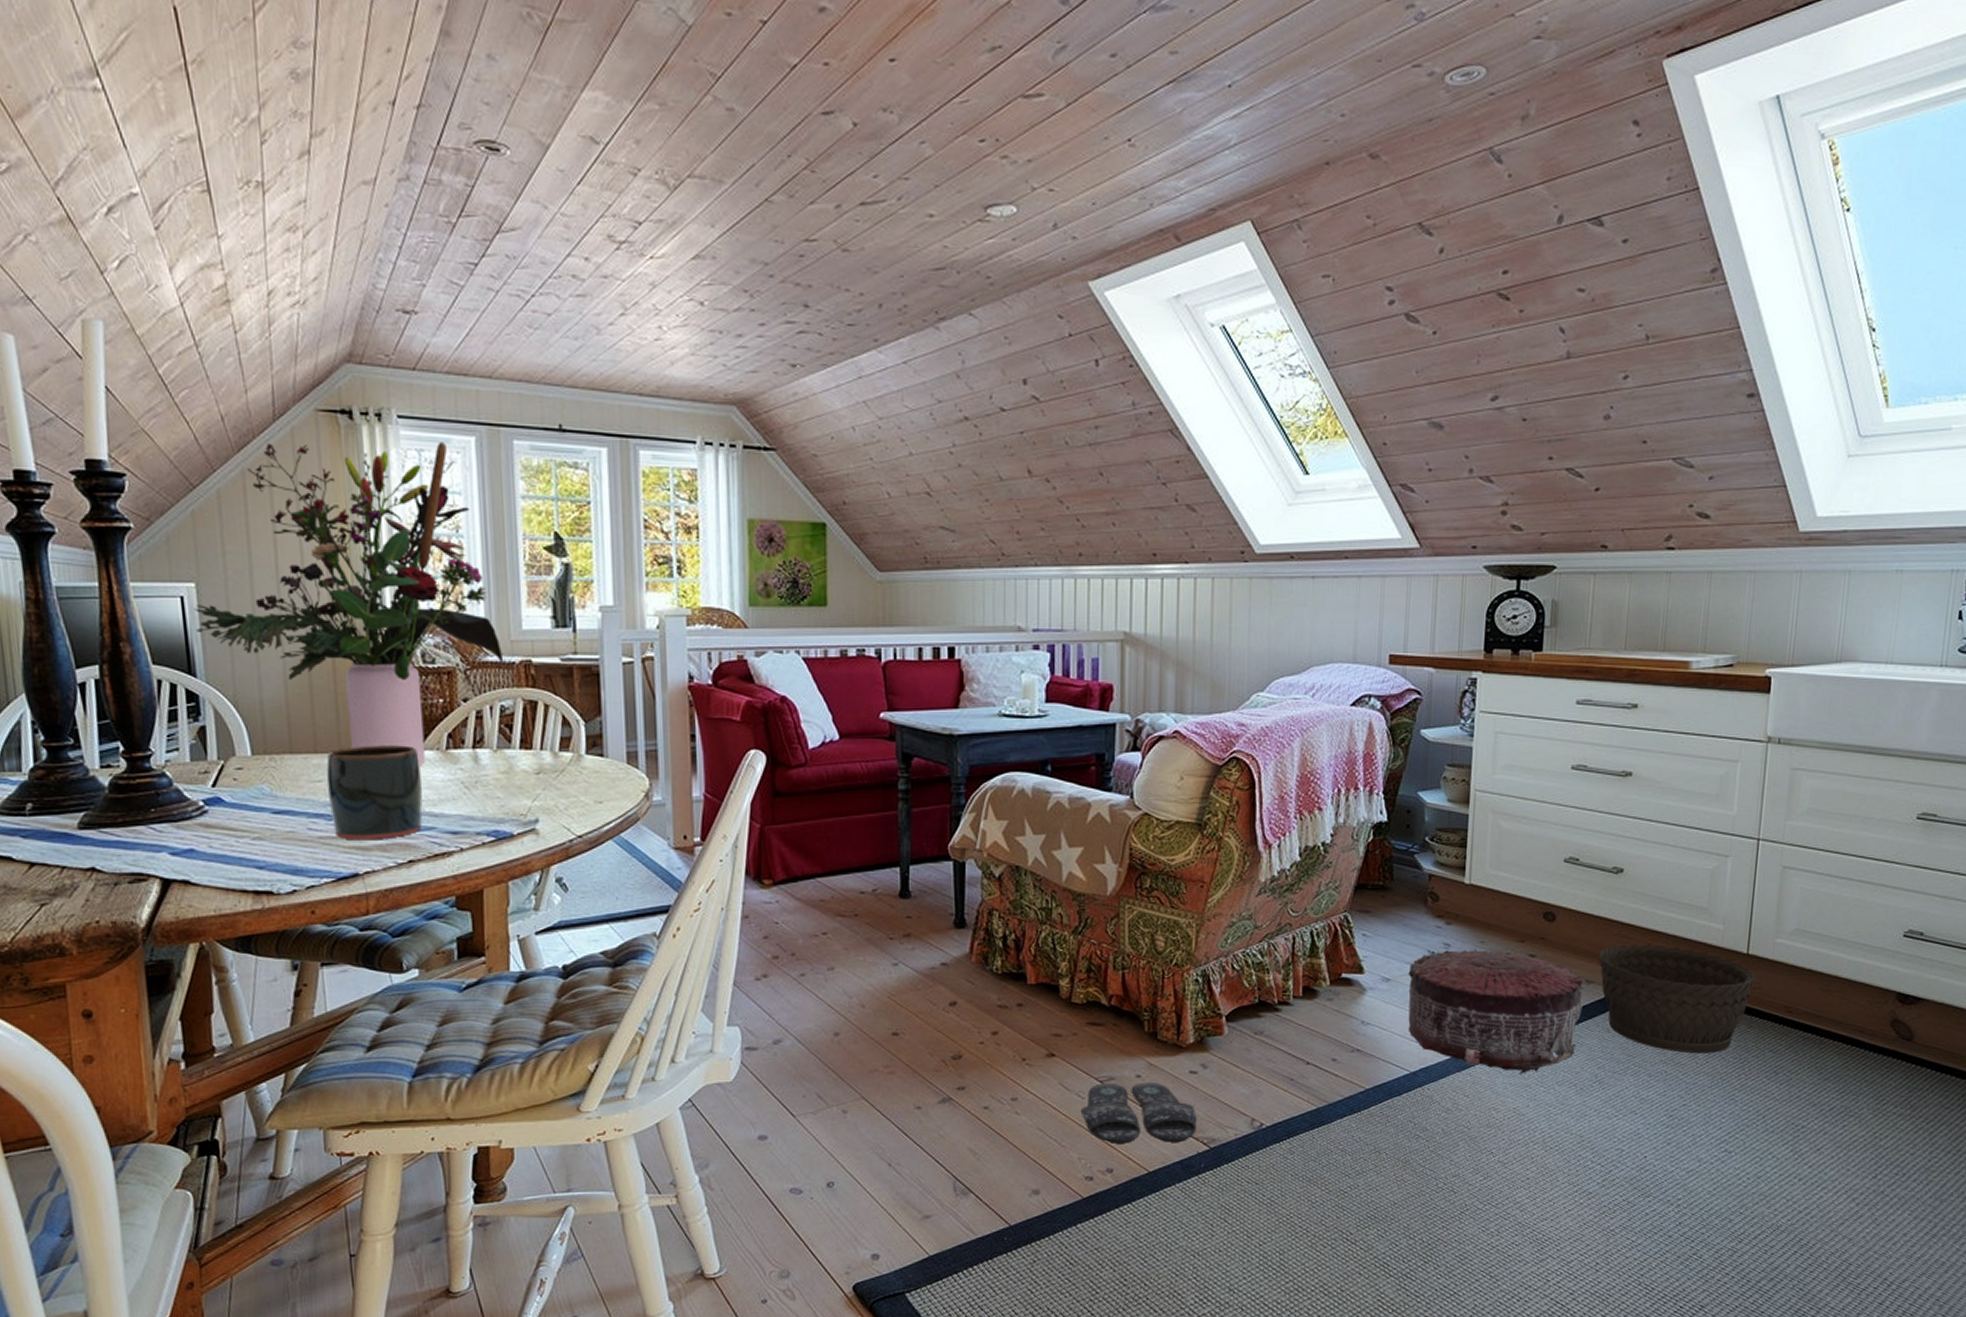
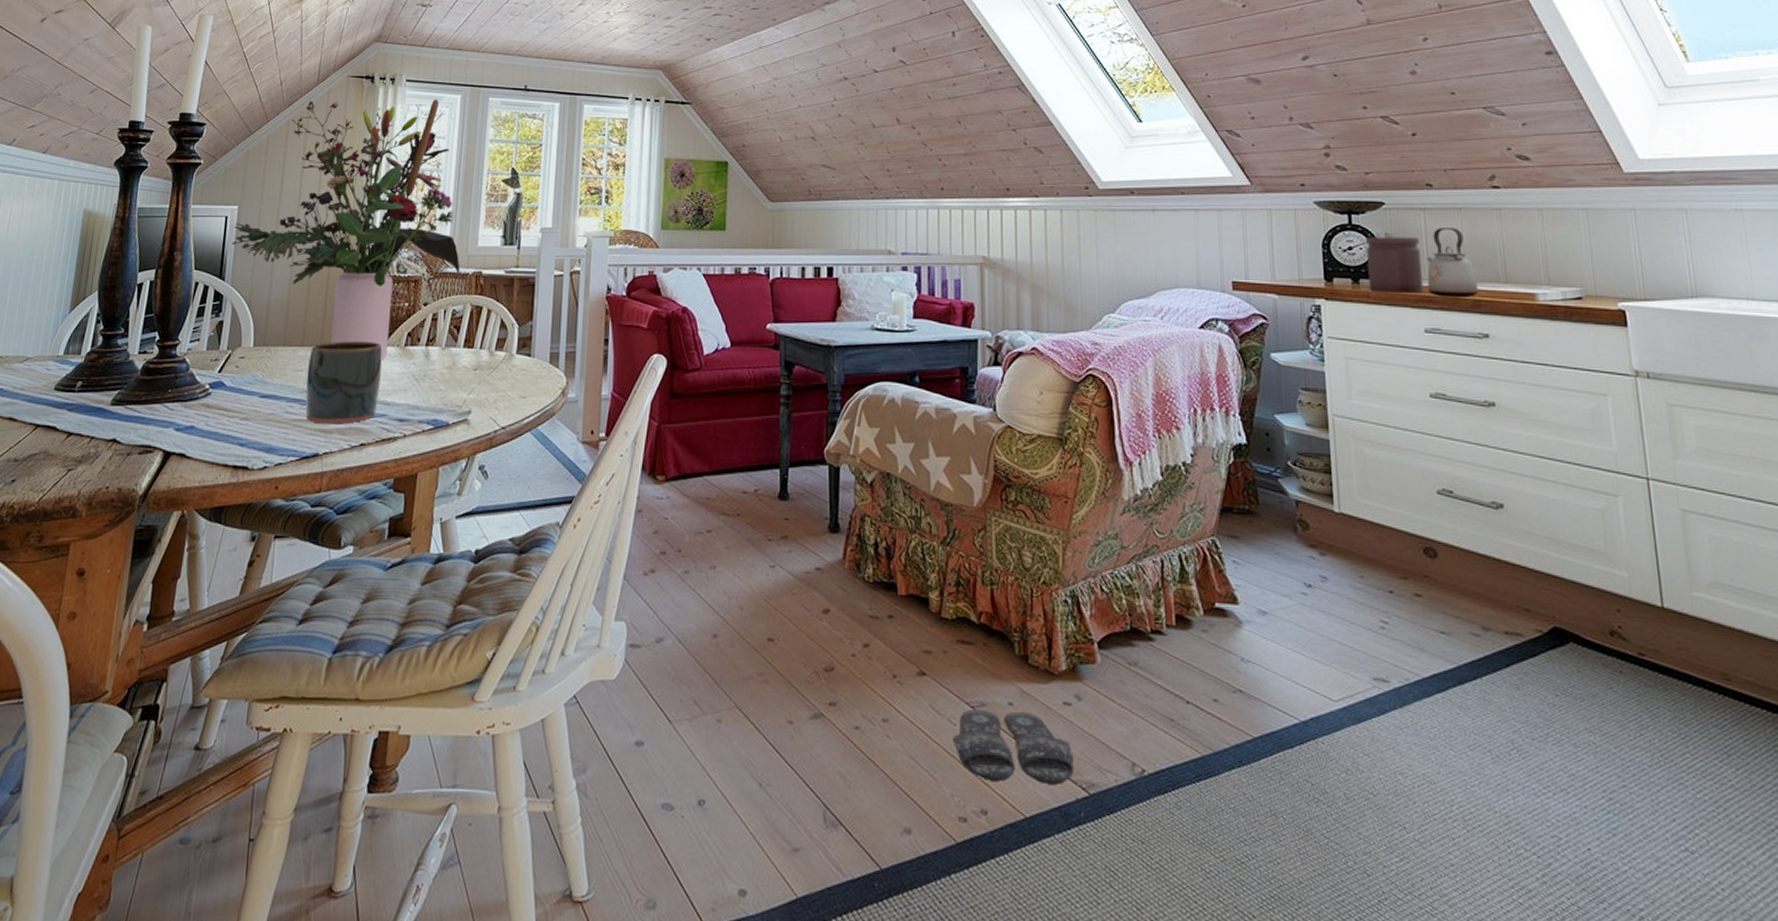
pouf: present [1408,948,1583,1074] -> none [1285,583,1484,733]
jar: none [1528,604,1586,665] -> present [1364,236,1424,295]
kettle: none [1586,593,1636,668] -> present [1426,228,1479,299]
basket: present [1598,943,1756,1054] -> none [1492,588,1679,724]

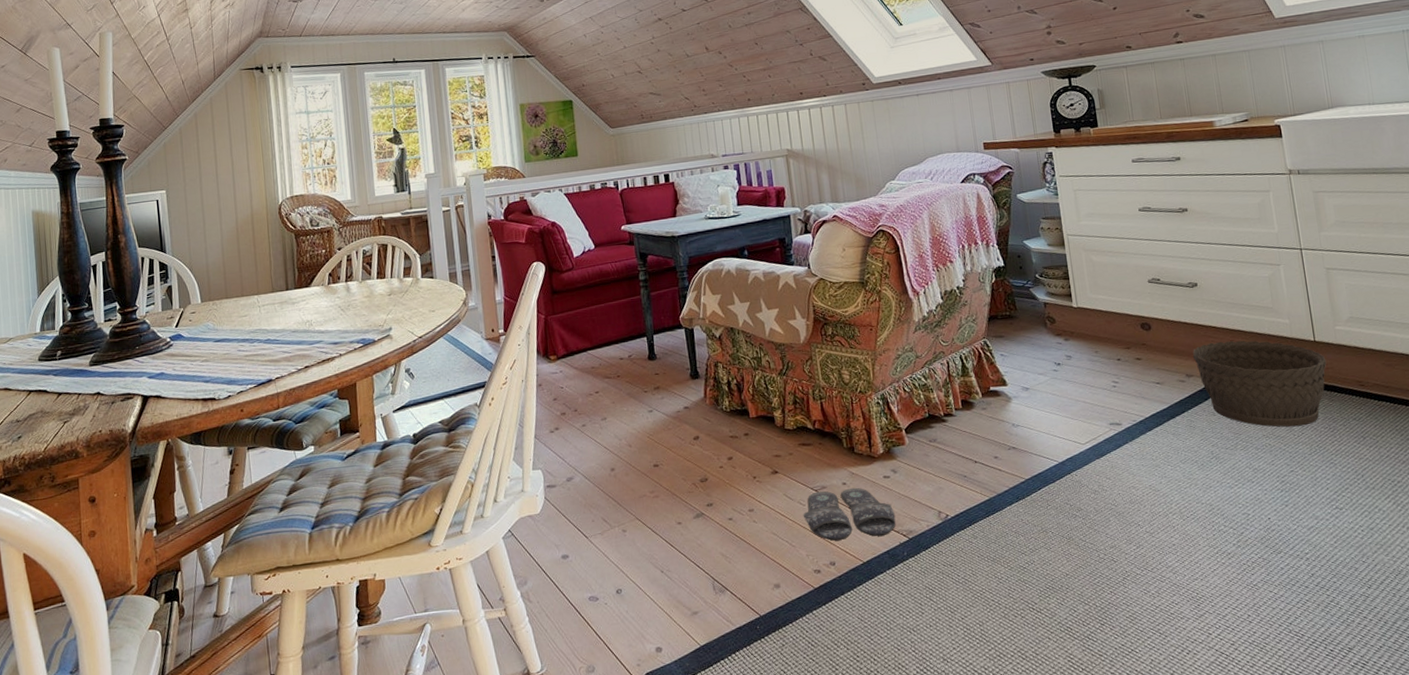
bouquet: present [232,99,461,360] -> none [165,79,364,299]
mug: present [305,341,383,424] -> none [249,284,314,355]
jar: present [1364,236,1424,295] -> none [1082,89,1130,137]
kettle: present [1426,228,1479,299] -> none [1130,78,1171,134]
basket: none [1492,588,1679,724] -> present [1192,340,1327,427]

